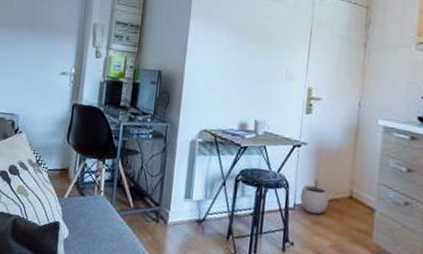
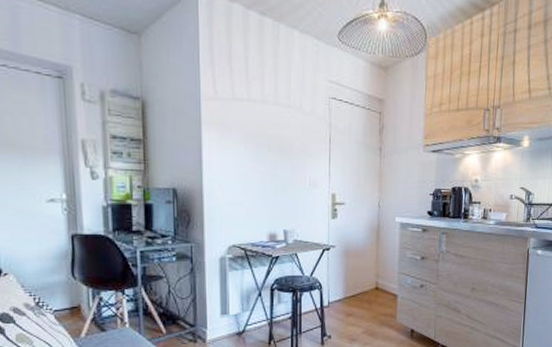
plant pot: present [300,178,330,215] -> none [333,276,359,308]

